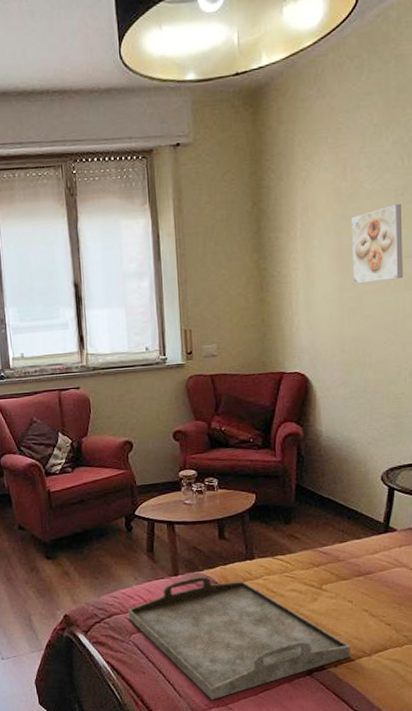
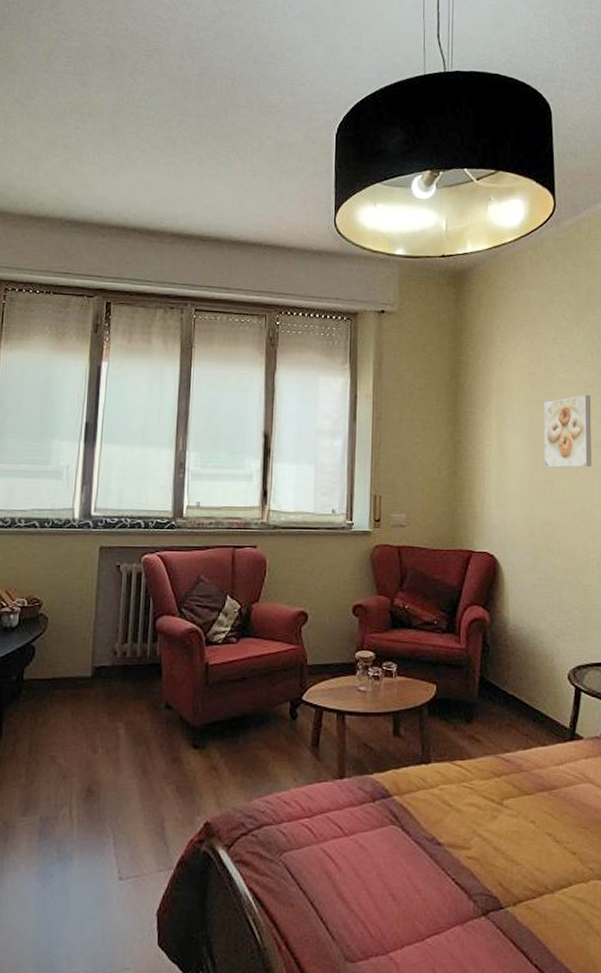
serving tray: present [128,576,350,700] -> none [281,781,531,946]

